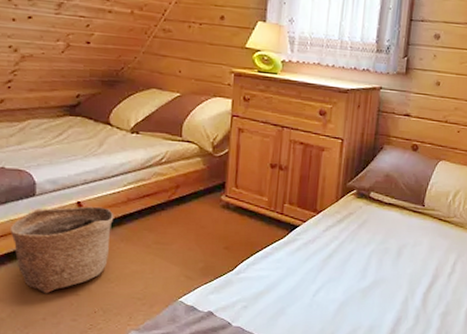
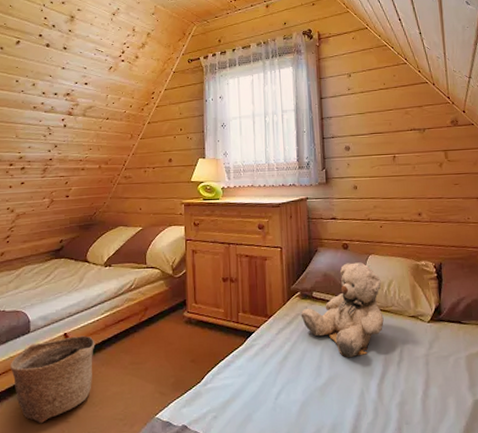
teddy bear: none [353,166,448,264] -> present [300,262,384,358]

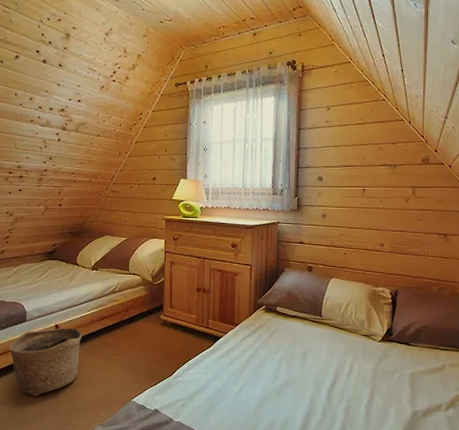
teddy bear: present [300,262,384,358] -> none [264,284,340,367]

